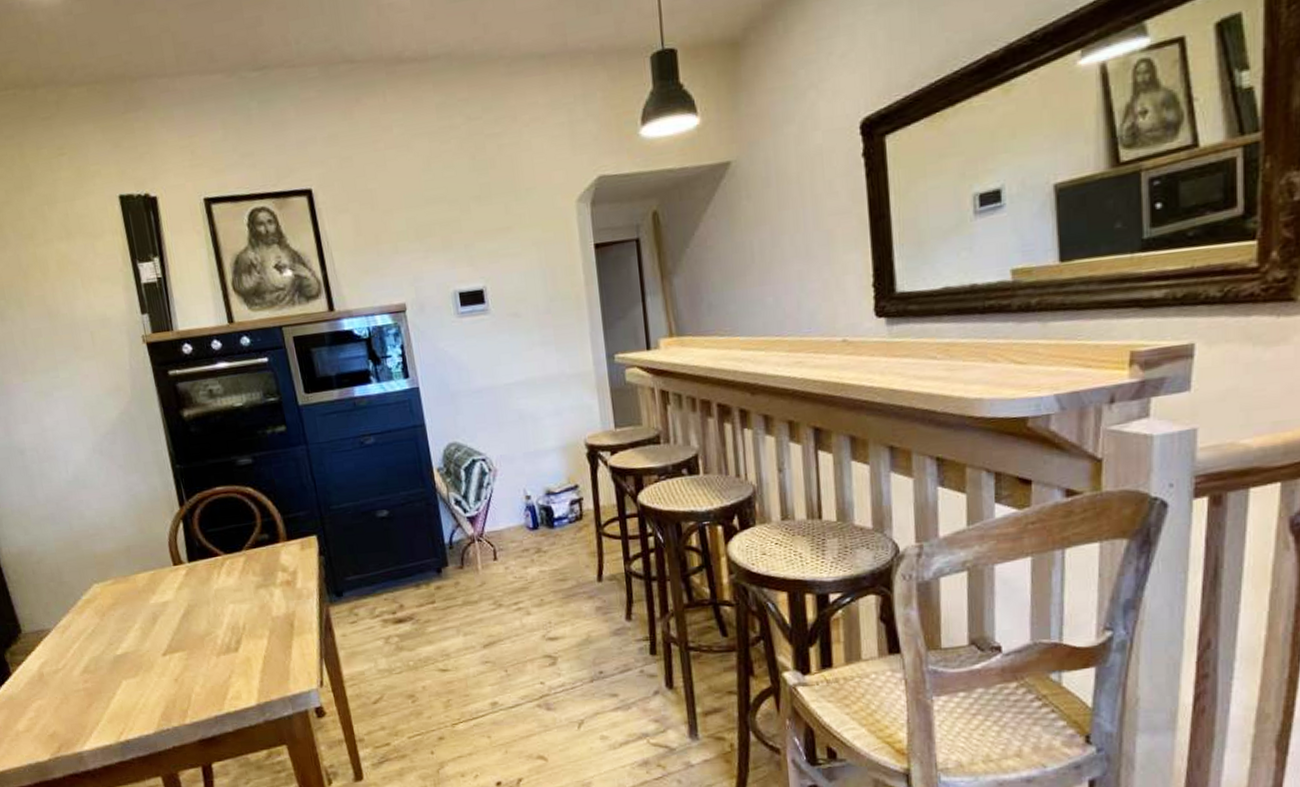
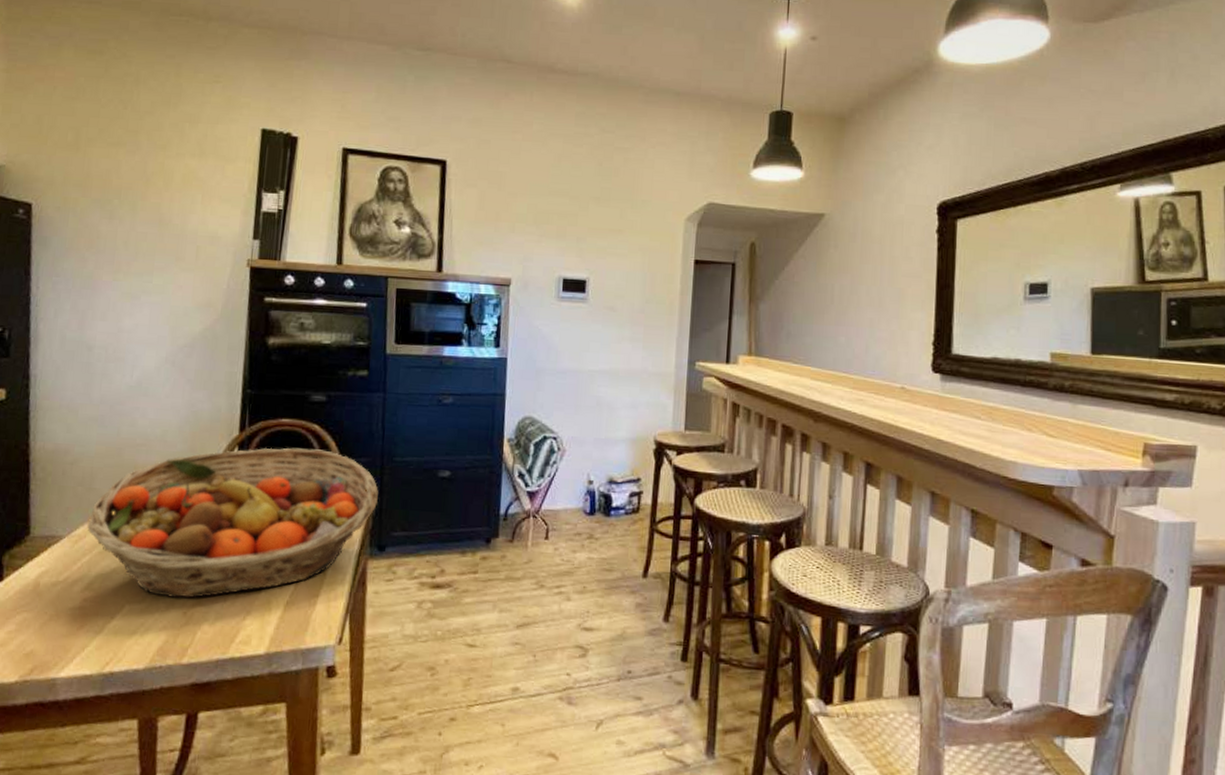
fruit basket: none [68,510,325,669] -> present [87,447,378,599]

